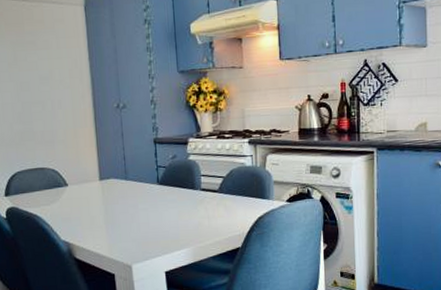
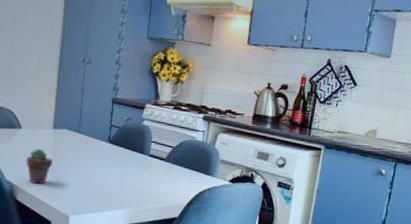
potted succulent: none [78,202,105,239] -> present [26,148,53,184]

